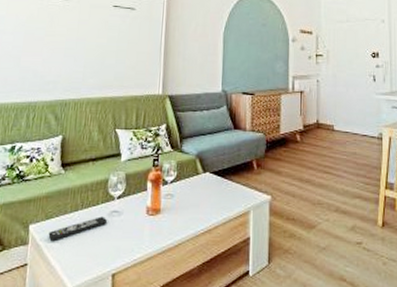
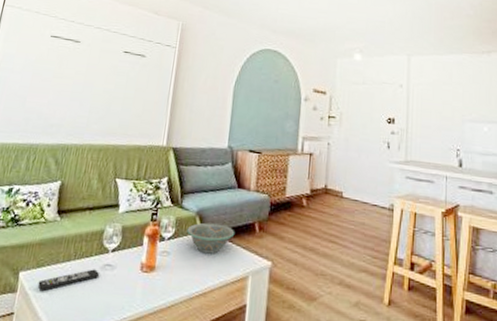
decorative bowl: none [188,164,234,193] -> present [187,222,235,254]

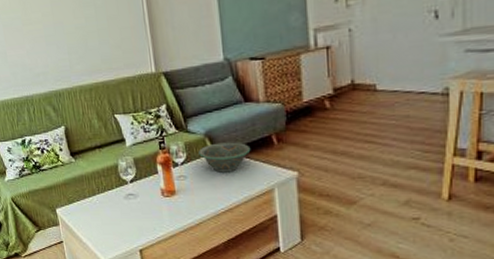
remote control: present [37,269,100,292] -> none [74,199,126,223]

